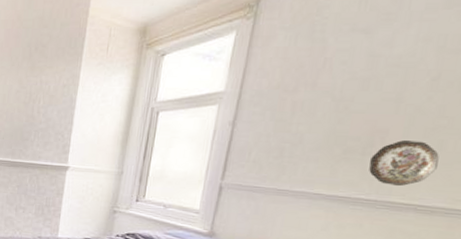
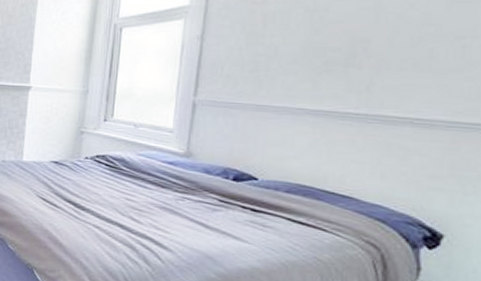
decorative plate: present [369,140,439,187] -> none [353,50,431,99]

